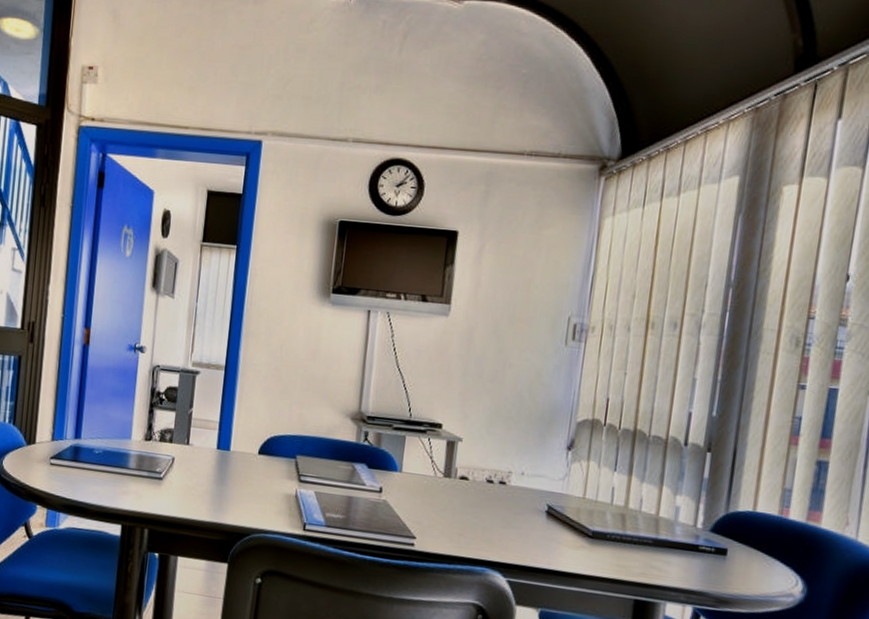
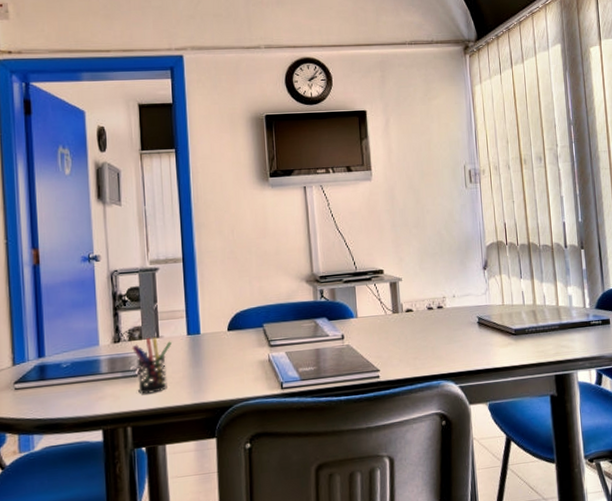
pen holder: none [160,443,200,501] -> present [132,337,172,394]

